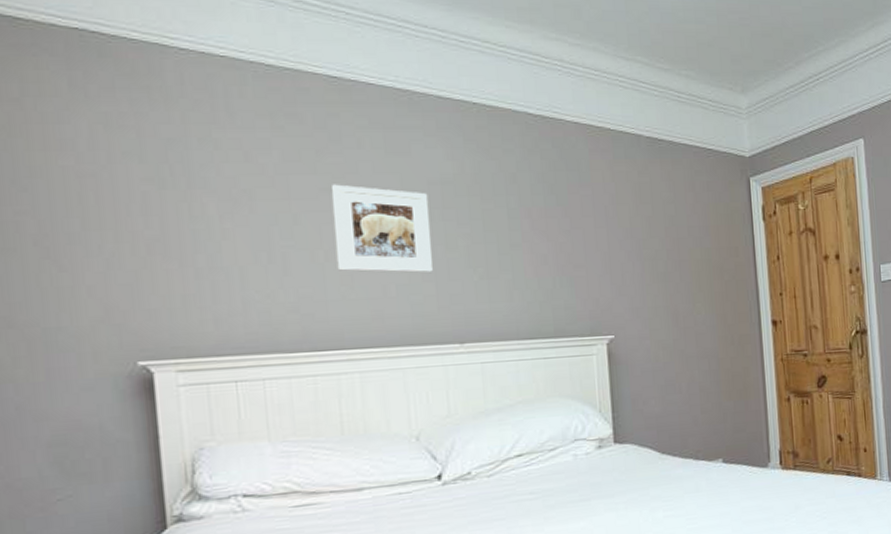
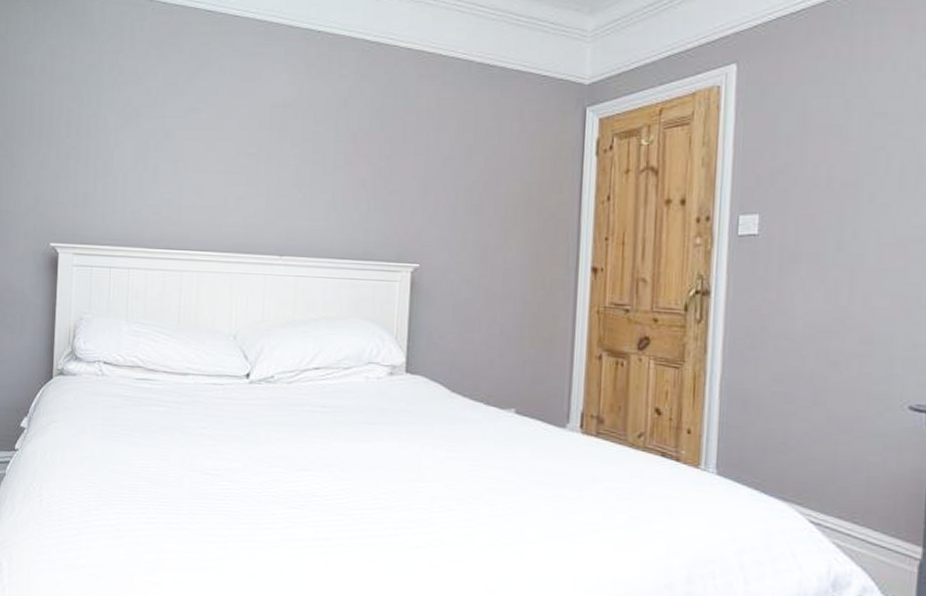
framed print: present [330,184,433,274] -> none [192,105,270,189]

